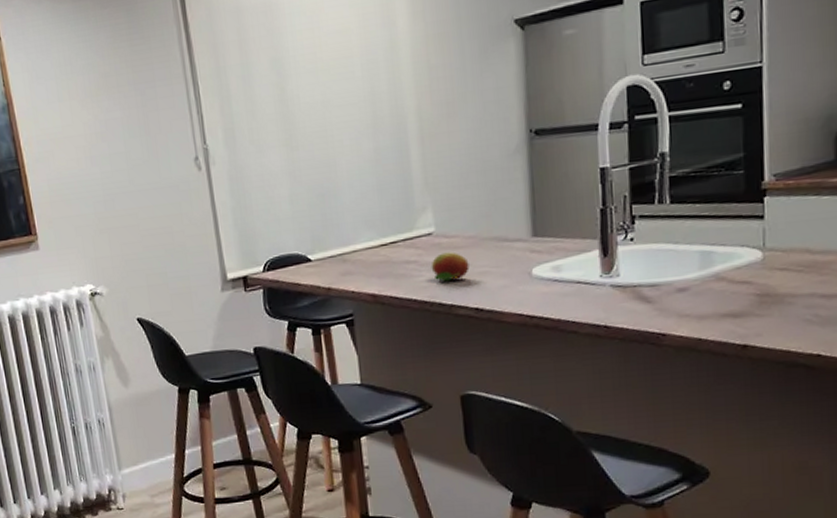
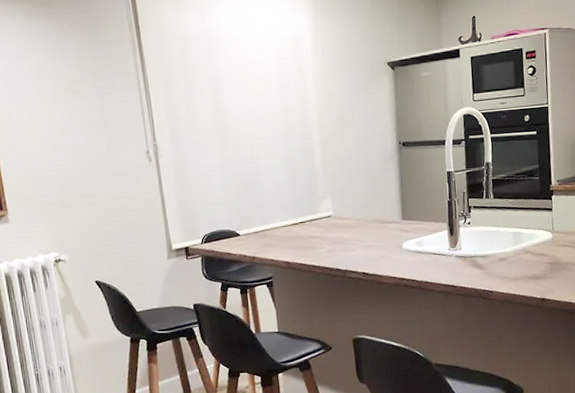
fruit: present [431,252,469,282] -> none [330,230,358,253]

